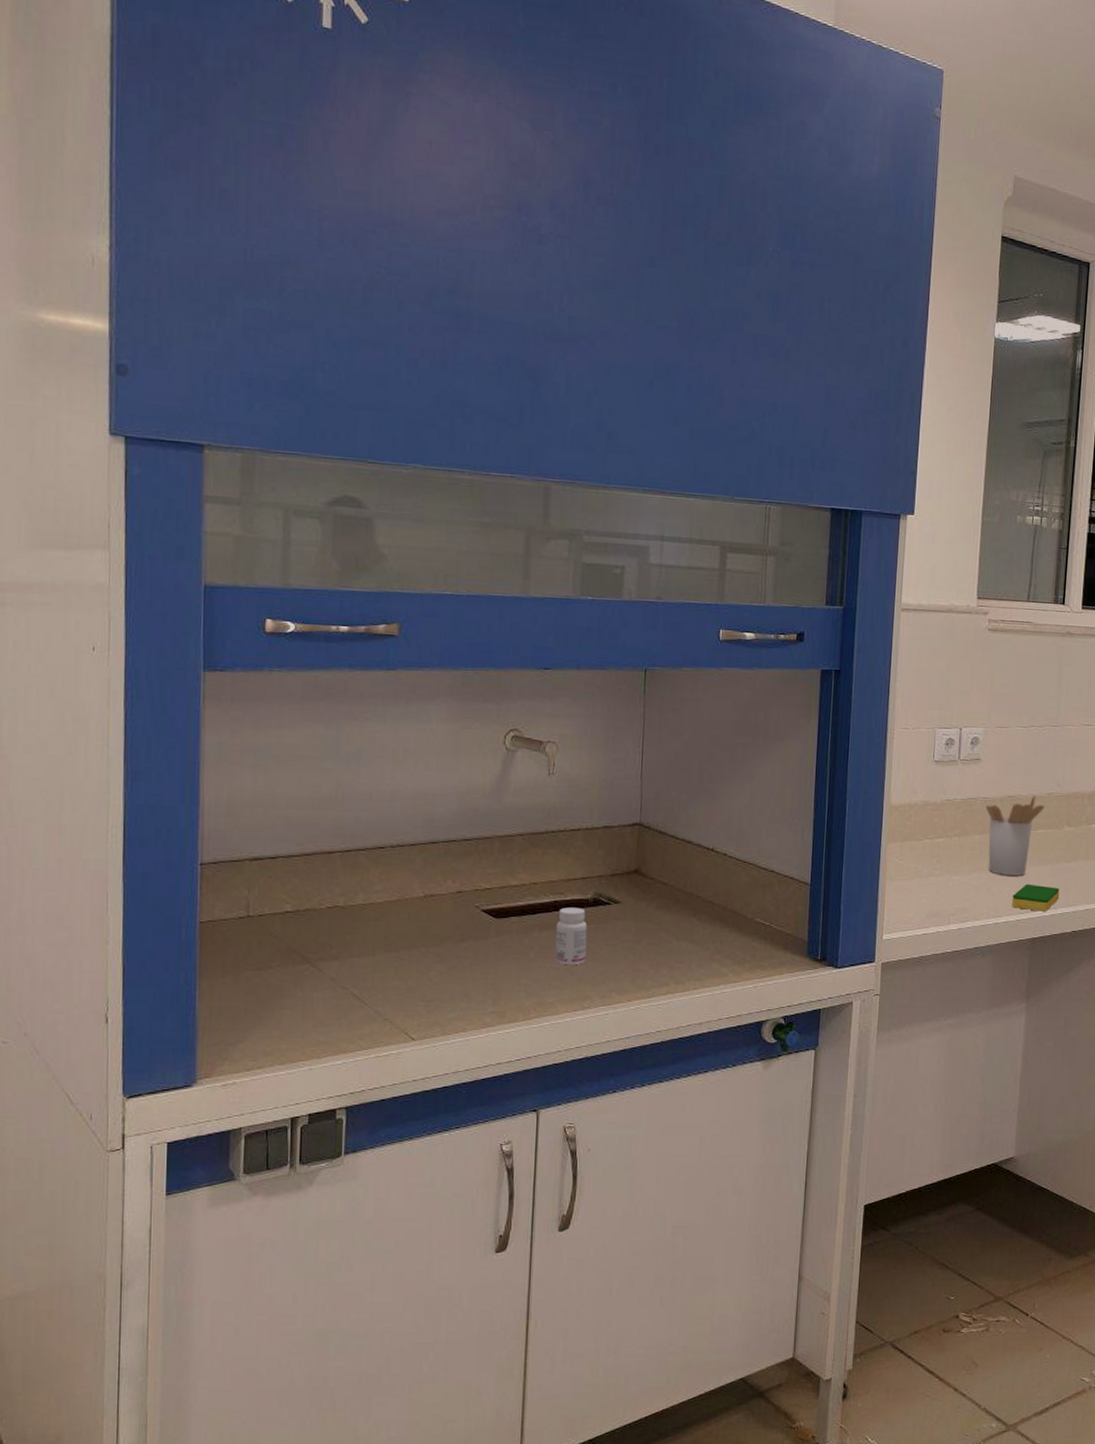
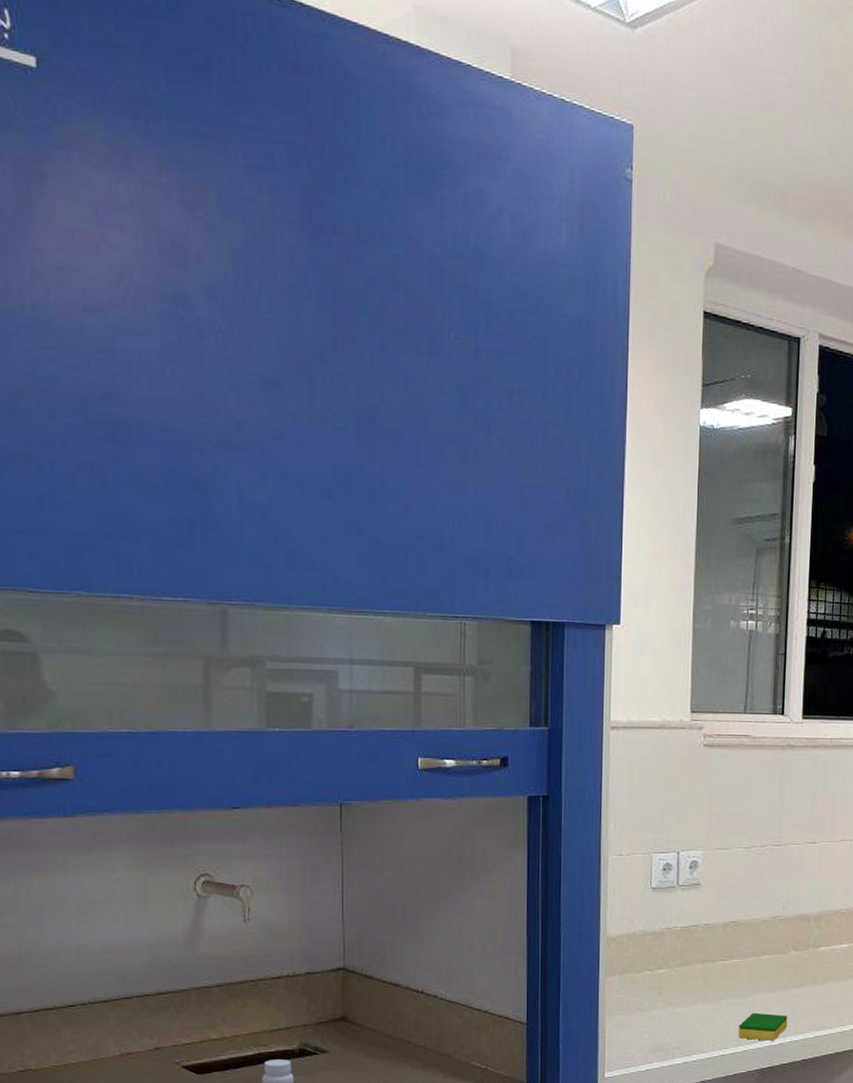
utensil holder: present [985,796,1044,876] -> none [707,920,769,1005]

